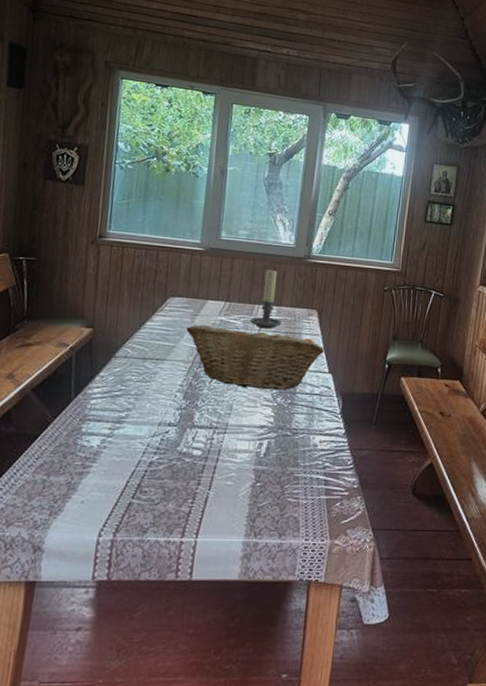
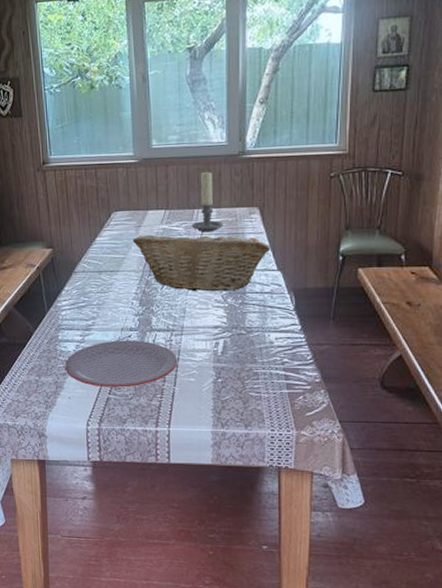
plate: none [83,436,217,491] -> present [64,340,178,388]

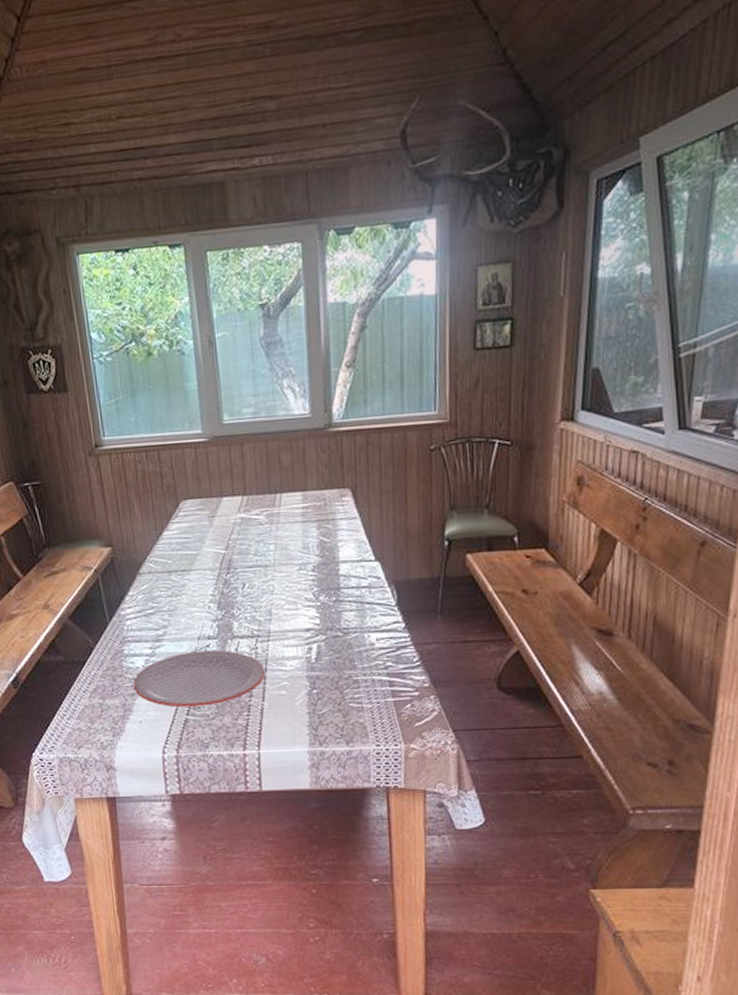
fruit basket: present [132,230,271,292] -> none [206,517,367,590]
candle holder: present [191,171,224,231] -> none [273,448,311,519]

